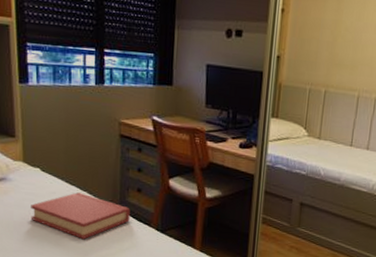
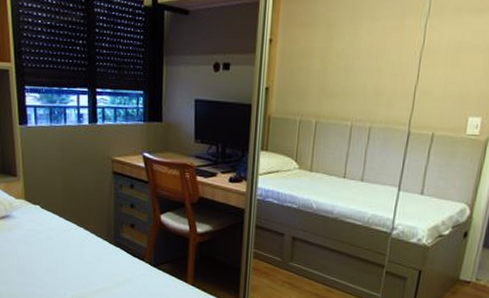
hardback book: present [30,192,130,240] -> none [33,228,124,274]

